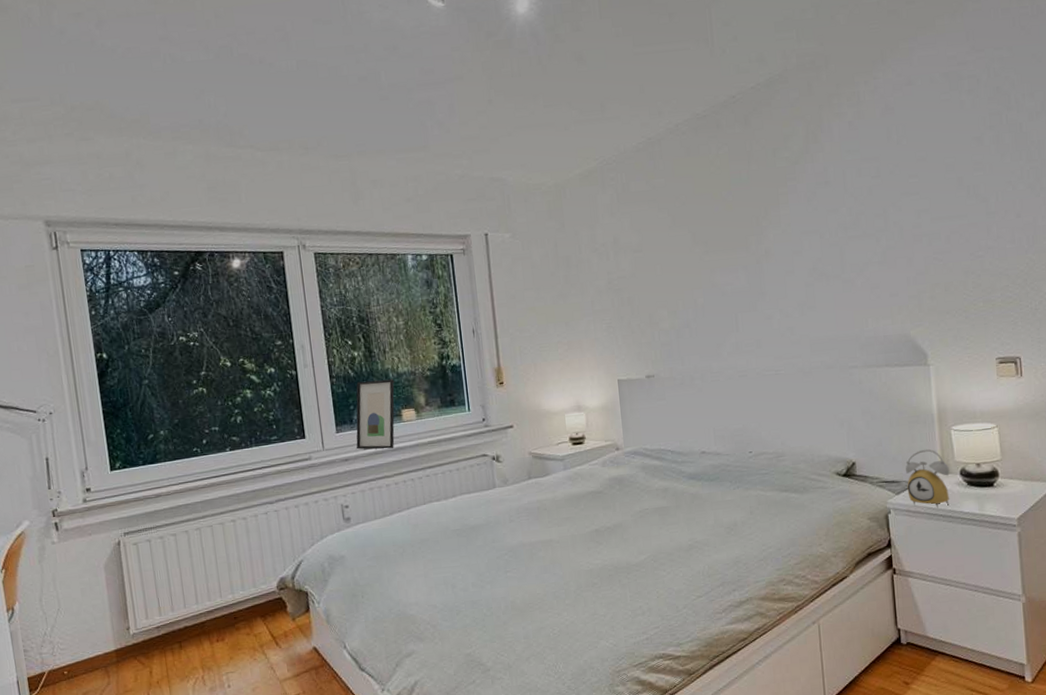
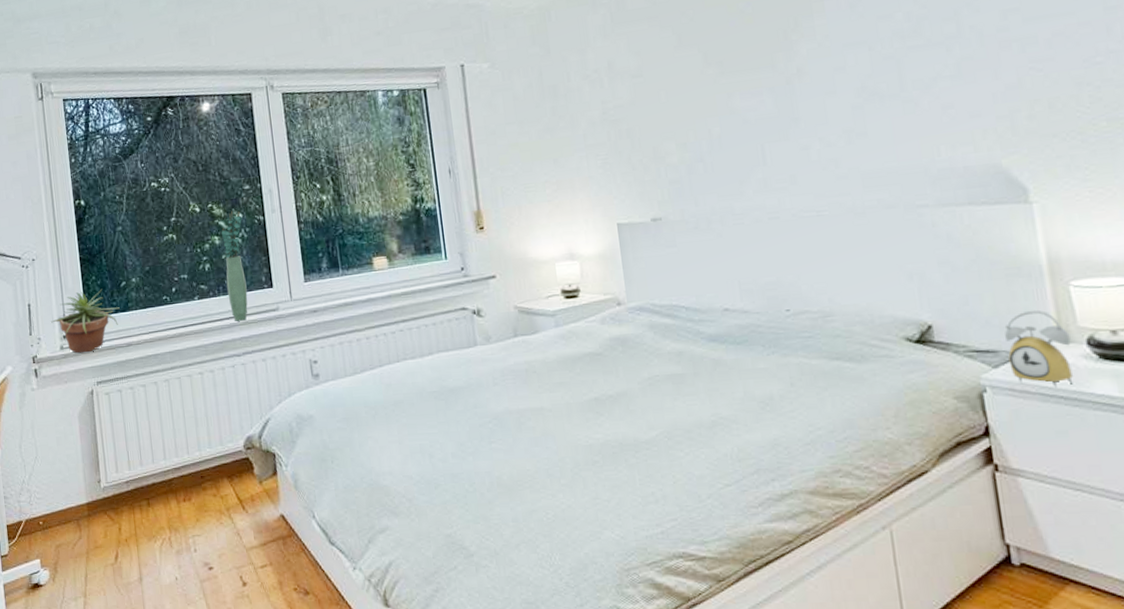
potted plant: none [72,441,148,506] -> present [51,289,120,353]
vase: none [252,366,281,471] -> present [221,211,248,321]
picture frame: present [356,378,395,450] -> none [325,223,366,301]

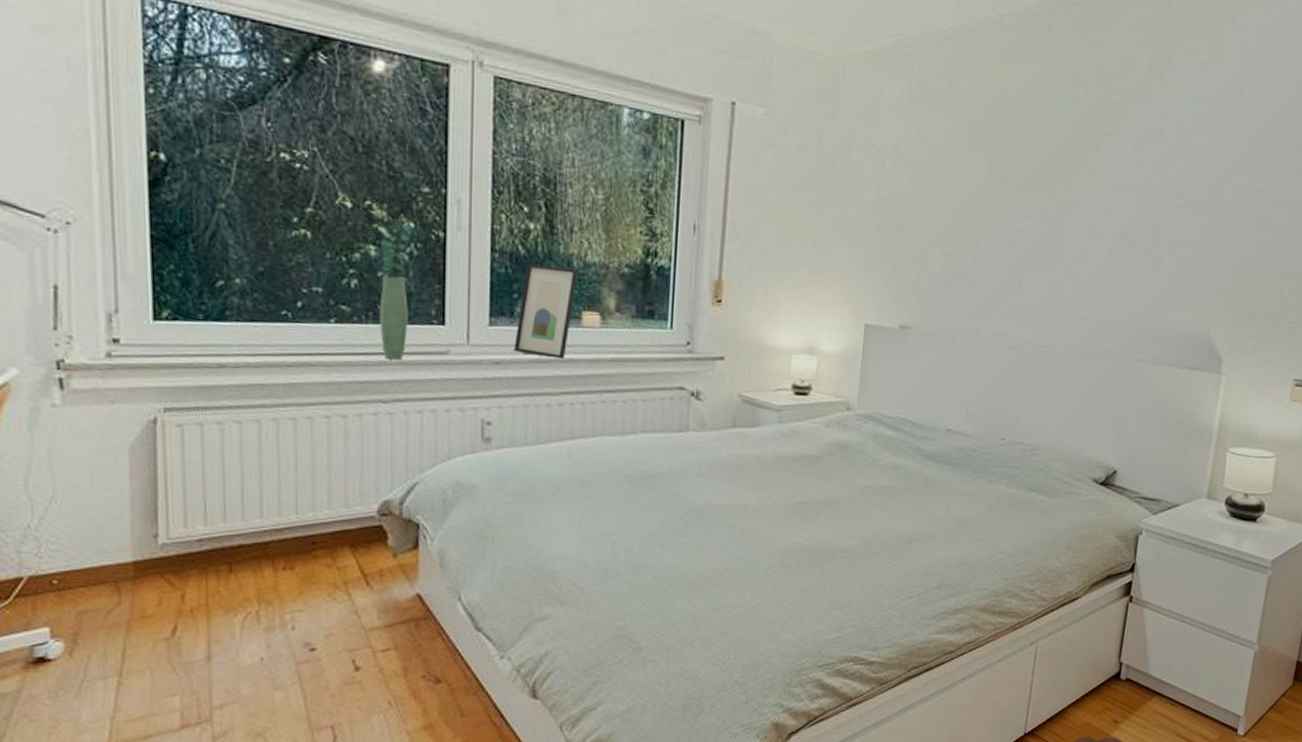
potted plant: present [51,289,120,353] -> none [93,282,211,367]
picture frame: none [325,223,366,301] -> present [514,263,580,360]
alarm clock: present [1004,309,1074,389] -> none [1165,468,1216,537]

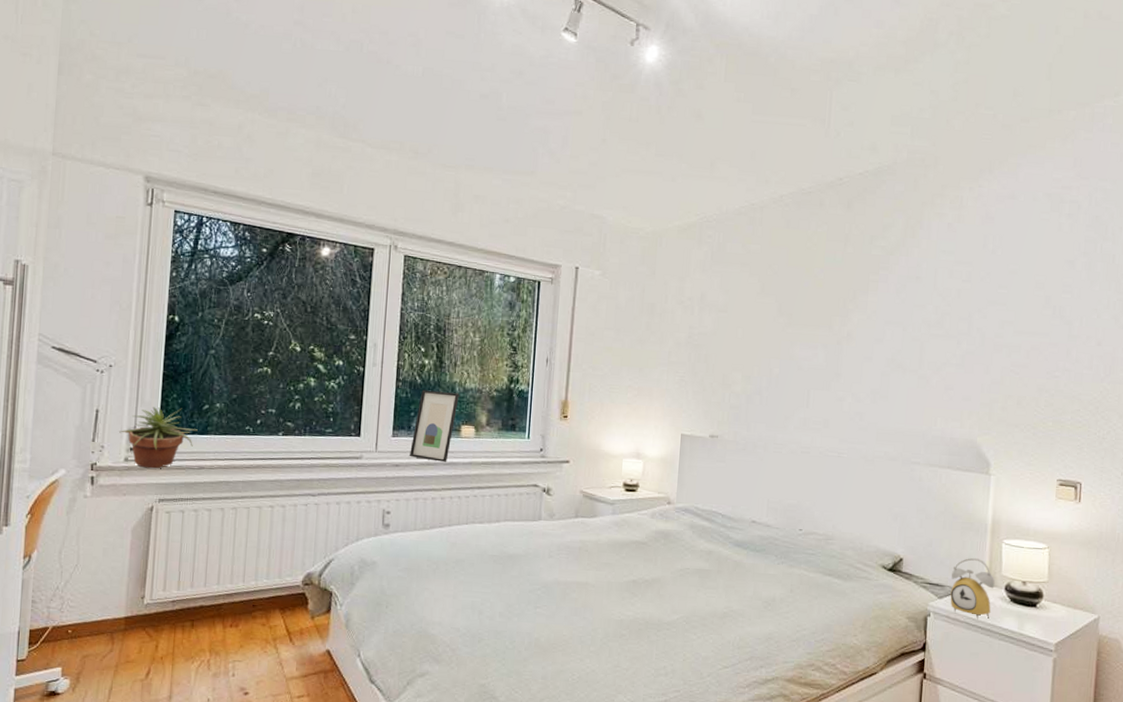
potted plant: none [93,282,211,367] -> present [119,407,198,469]
vase: present [379,217,414,360] -> none [313,357,342,463]
alarm clock: none [1165,468,1216,537] -> present [950,557,995,620]

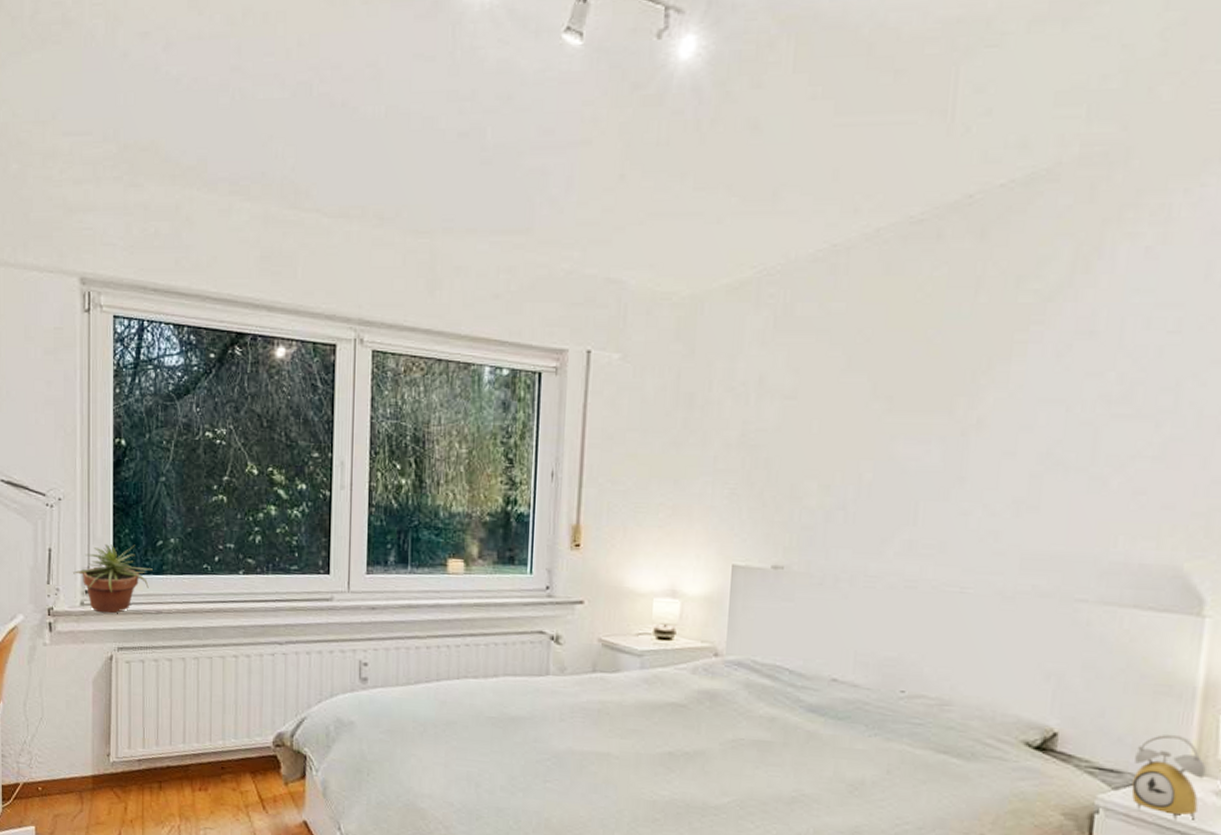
picture frame: present [410,390,460,463] -> none [388,516,445,605]

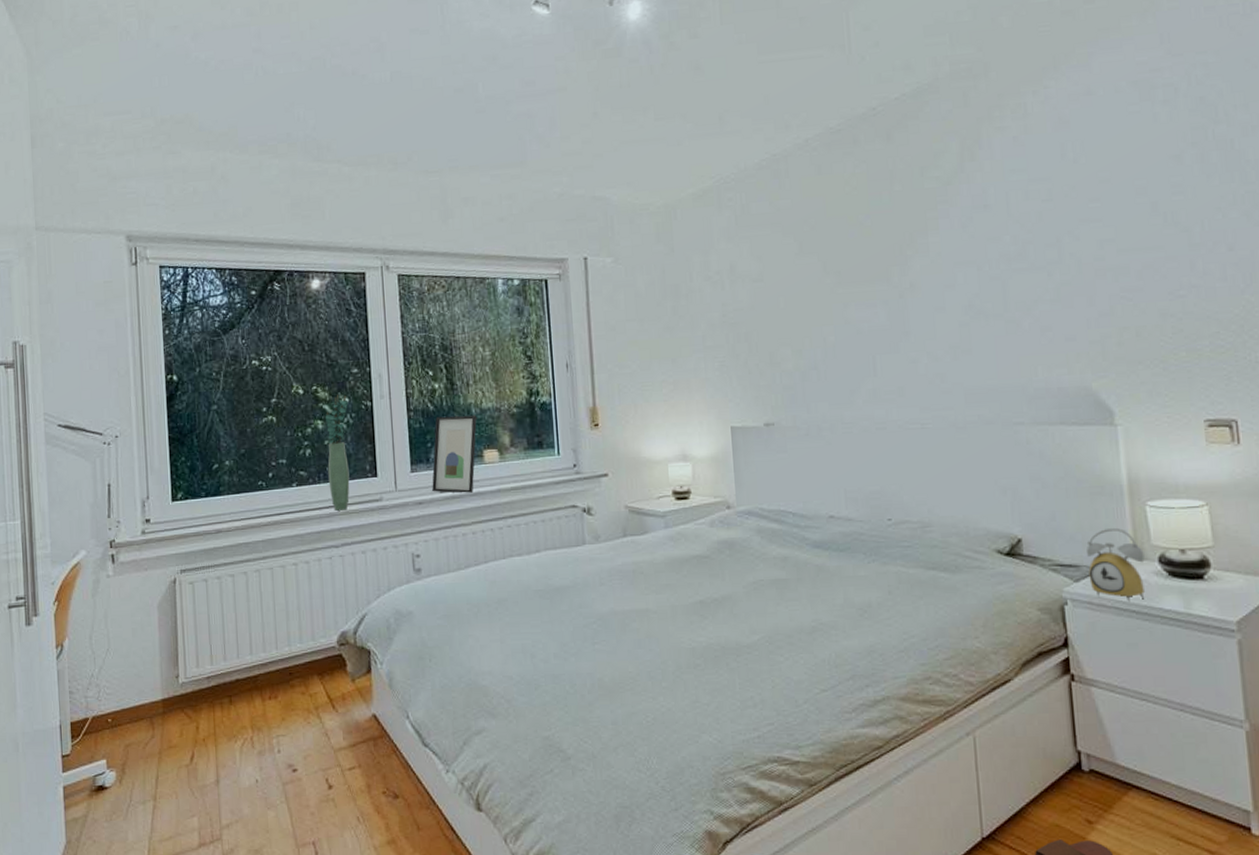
potted plant: present [73,544,153,613] -> none [133,471,210,539]
vase: none [277,480,306,606] -> present [324,395,350,511]
picture frame: none [388,516,445,605] -> present [432,414,478,494]

